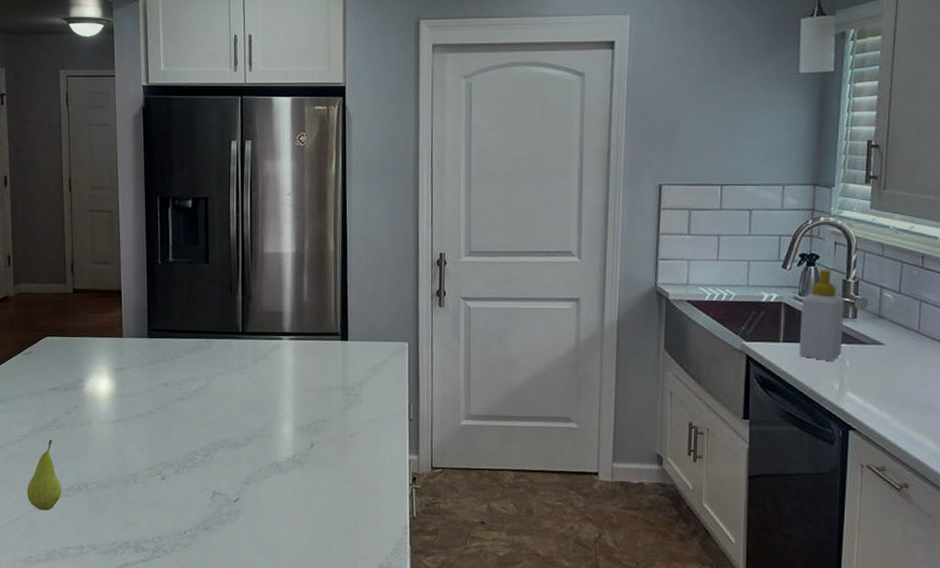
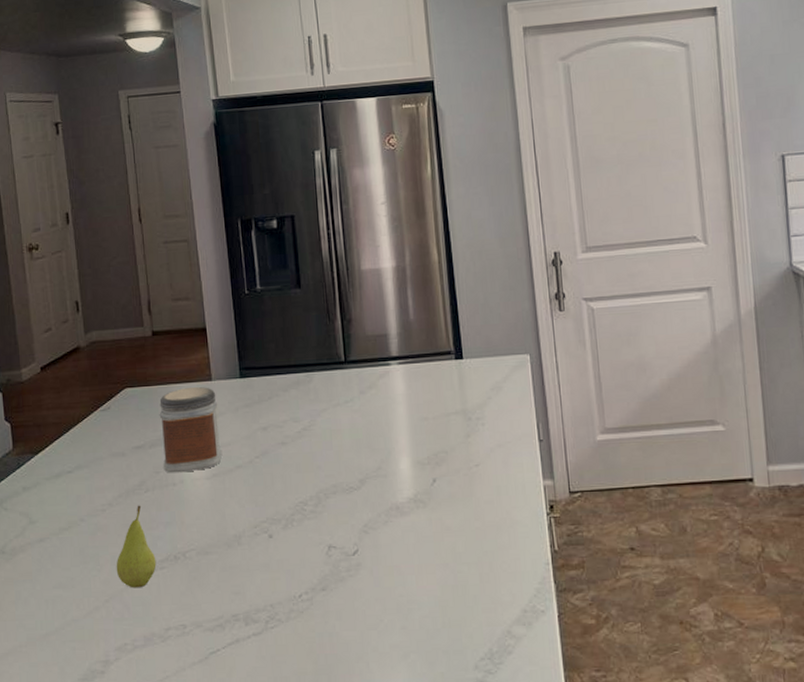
jar: none [74,342,127,416] -> present [159,387,223,473]

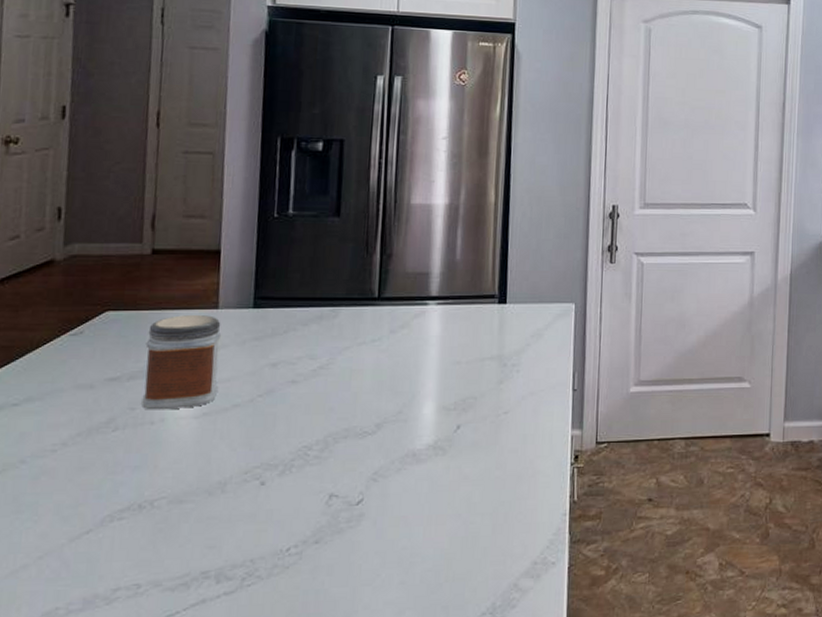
fruit: present [116,505,157,588] -> none [58,445,115,543]

